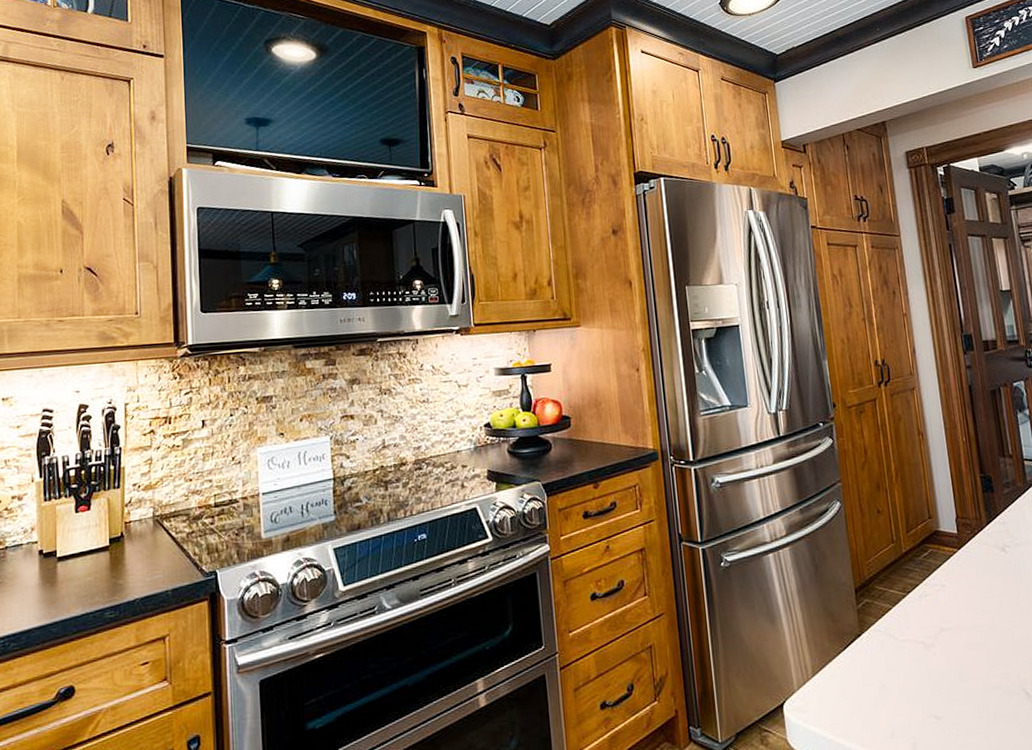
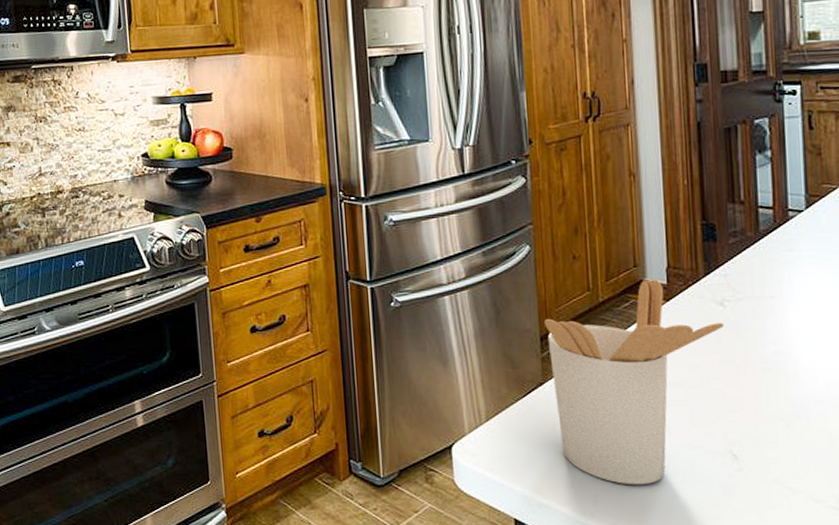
utensil holder: none [857,529,1008,731] -> present [543,279,725,485]

